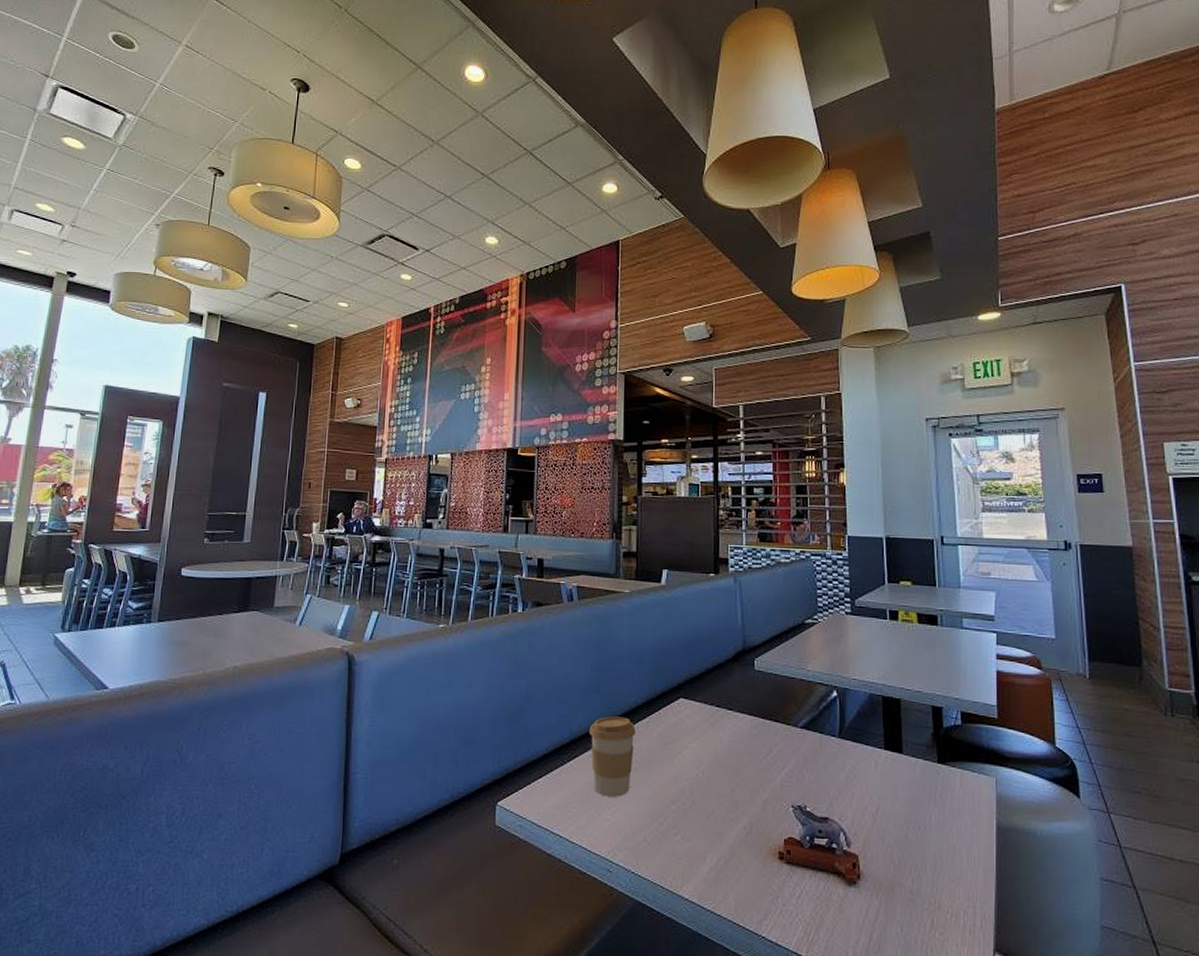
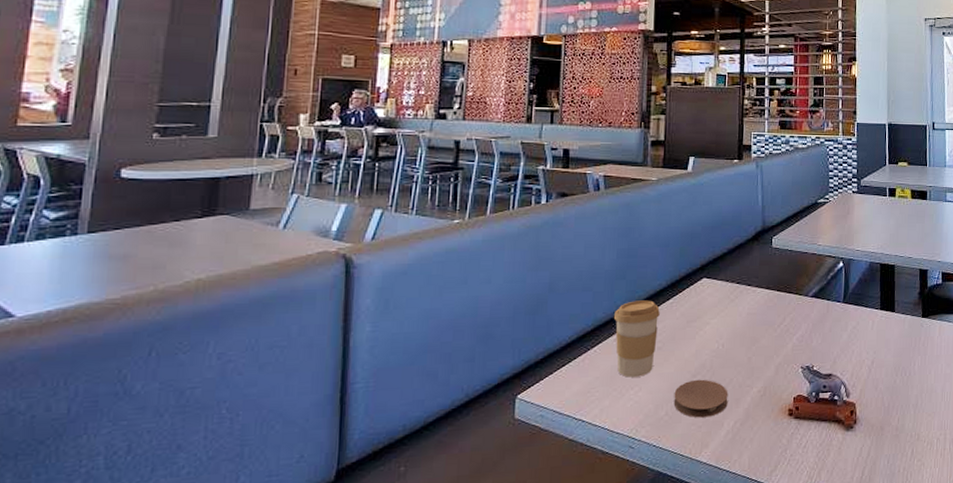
coaster: none [652,806,710,849] -> present [673,379,728,418]

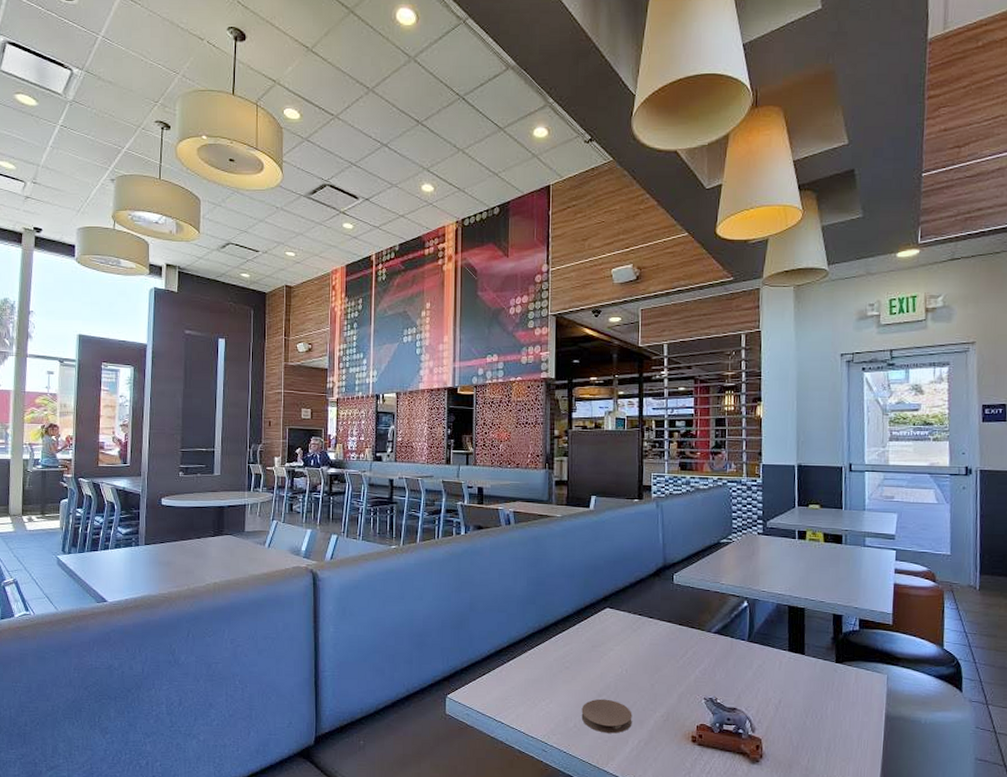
coffee cup: present [613,300,660,378] -> none [525,624,567,691]

